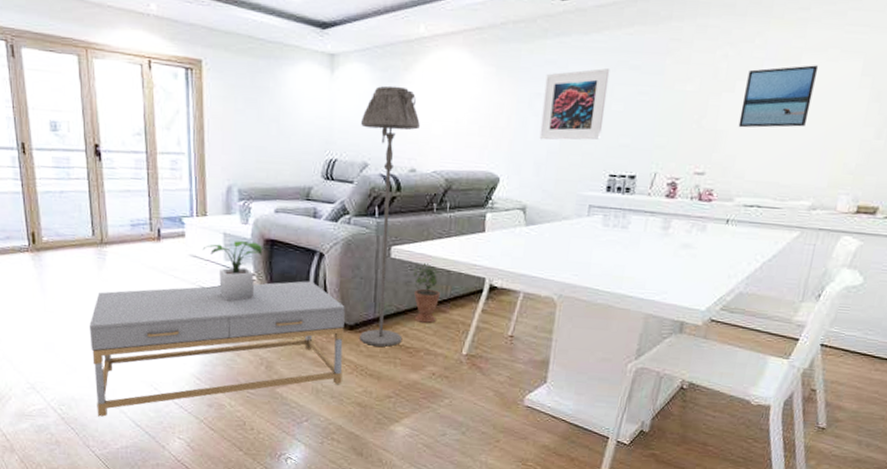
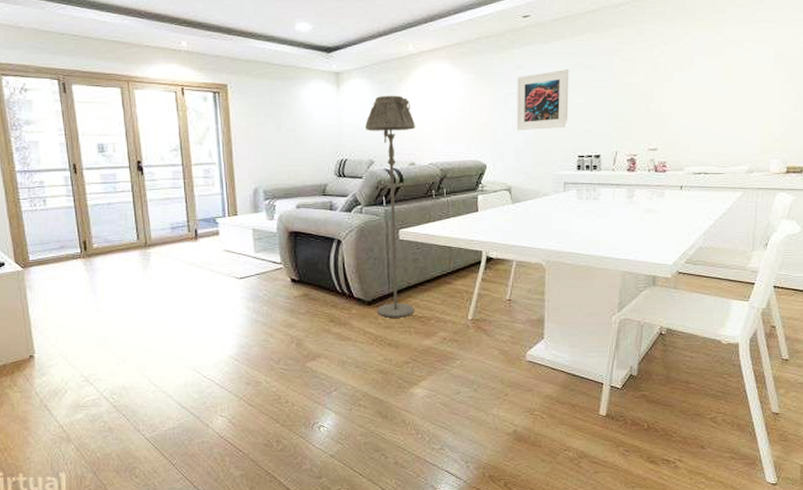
coffee table: present [89,281,345,417] -> none [137,265,364,402]
potted plant: present [202,241,262,301] -> none [234,235,287,288]
potted plant: present [413,263,440,323] -> none [420,242,444,294]
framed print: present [738,65,819,128] -> none [680,55,739,110]

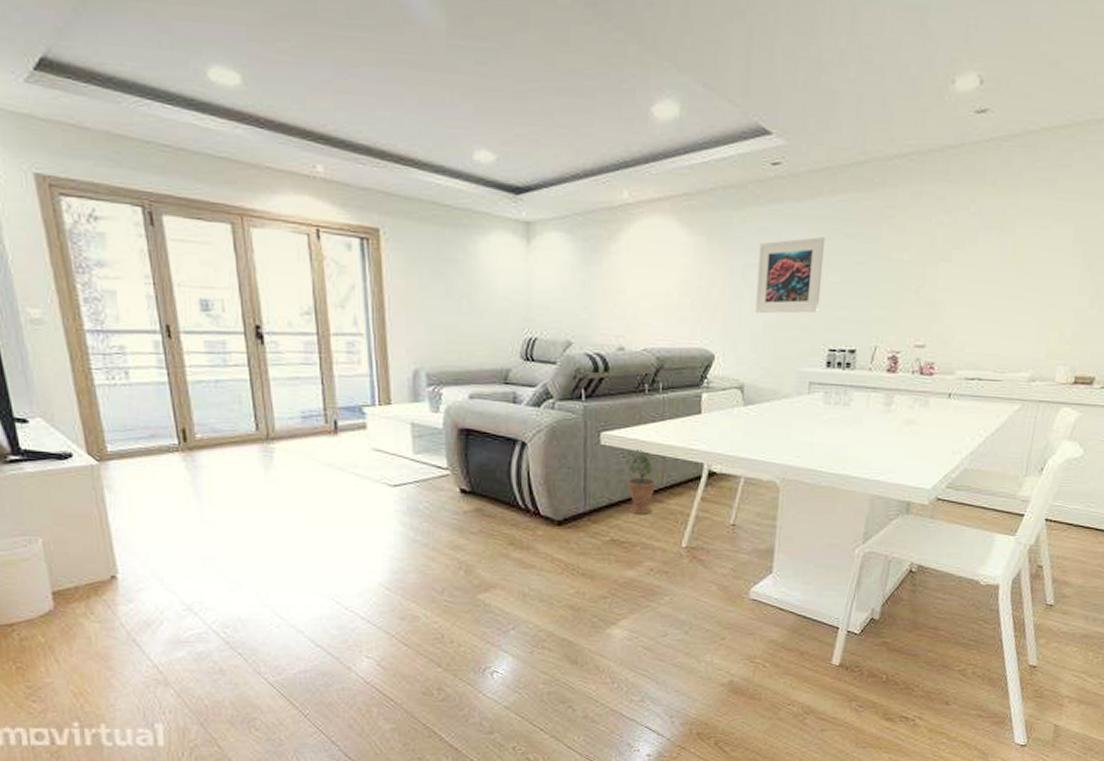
floor lamp: present [366,95,415,318] -> none [563,256,627,542]
potted plant: none [420,242,444,294] -> present [626,449,655,514]

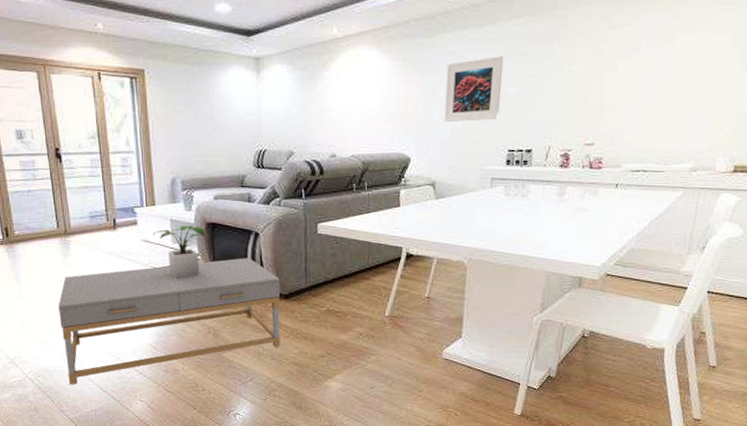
coffee table: none [256,473,552,638] -> present [58,258,280,385]
potted plant: none [387,431,456,499] -> present [152,226,205,279]
potted plant: present [626,449,655,514] -> none [338,237,363,289]

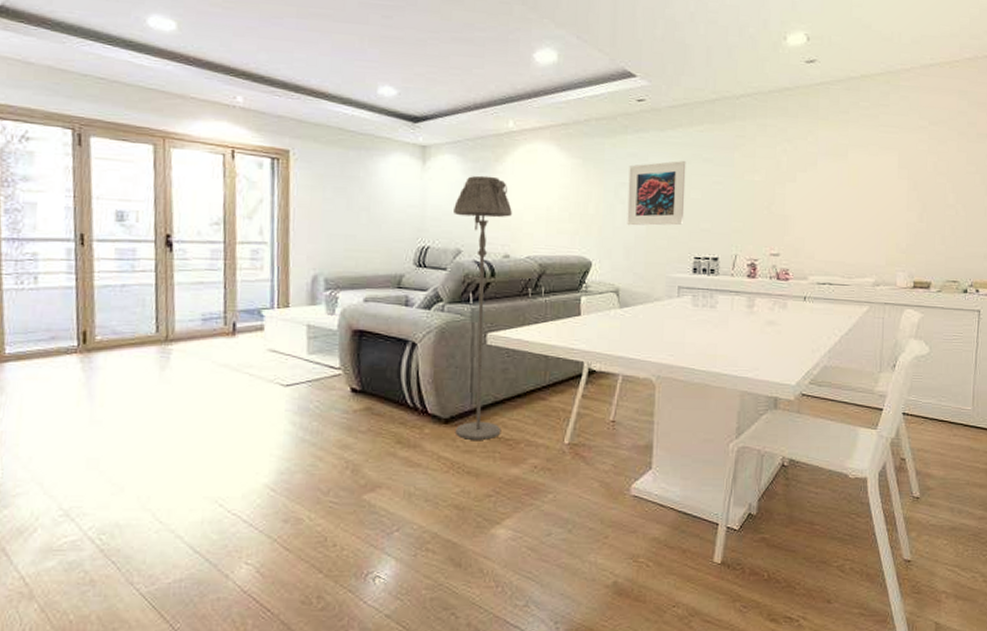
coffee table: present [58,258,280,385] -> none [144,373,440,545]
potted plant: present [152,226,205,279] -> none [282,333,350,399]
floor lamp: none [286,82,337,312] -> present [454,175,512,440]

